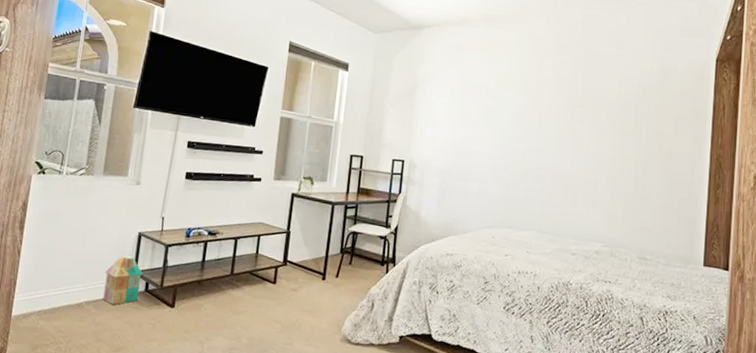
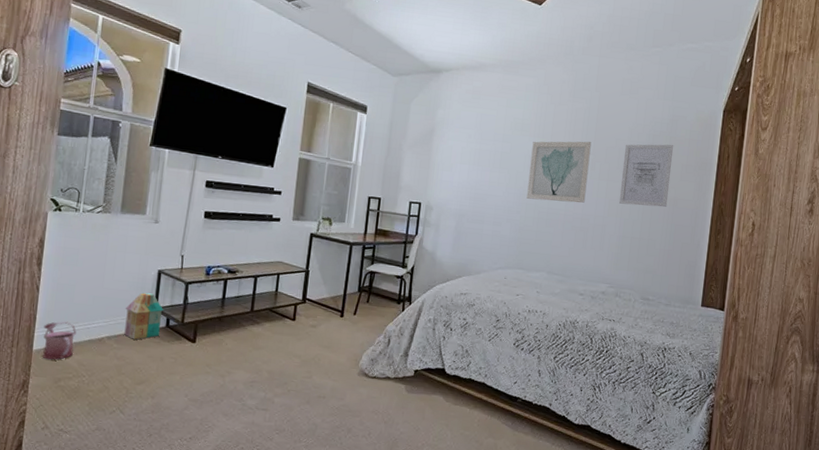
watering can: none [20,286,56,326] -> present [42,321,76,360]
wall art: none [513,94,579,158] -> present [526,141,592,203]
wall art: none [611,95,666,161] -> present [619,144,674,208]

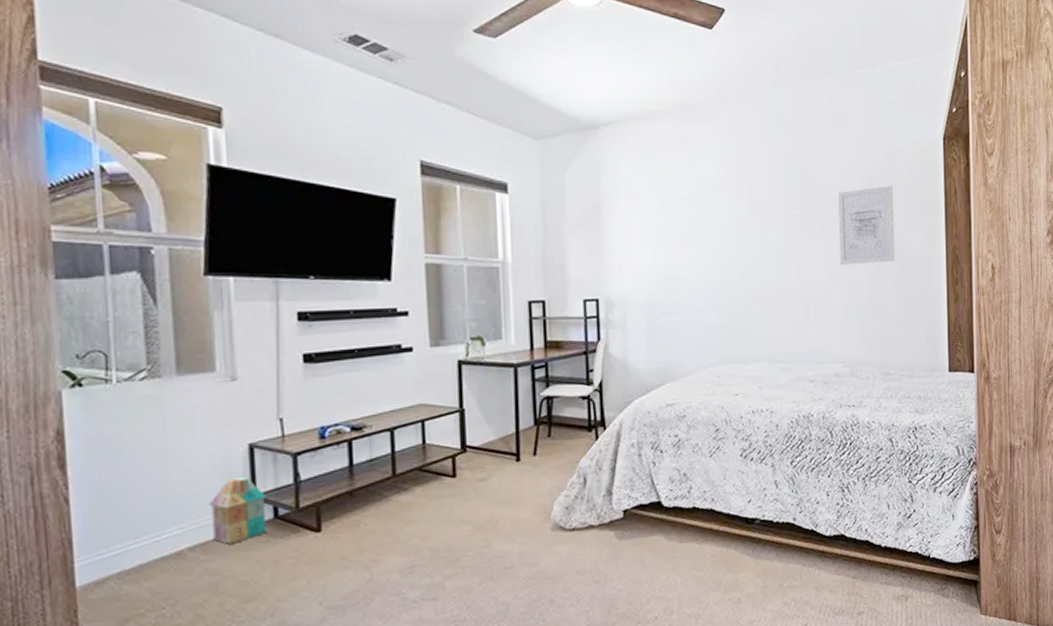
watering can: present [42,321,76,360] -> none [87,538,140,597]
wall art: present [526,141,592,203] -> none [727,194,800,275]

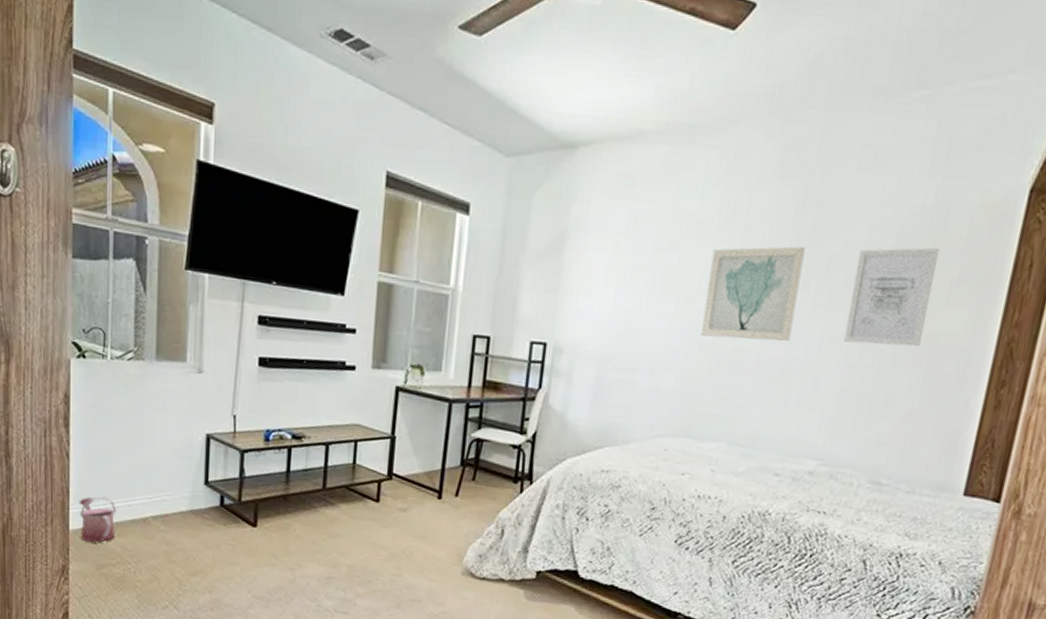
watering can: none [87,538,140,597] -> present [79,496,116,543]
toy house: present [209,477,267,545] -> none [171,463,217,521]
wall art: none [727,194,800,275] -> present [701,246,806,341]

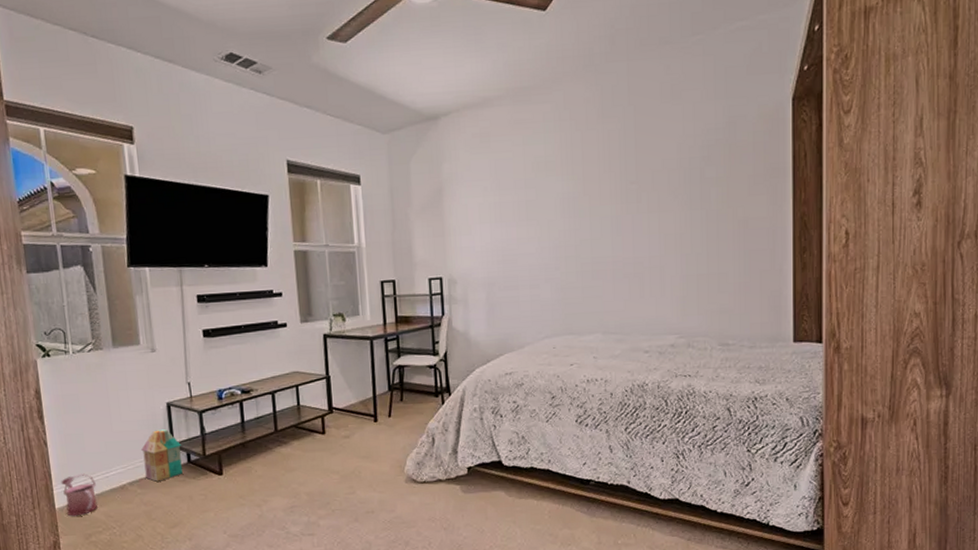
toy house: none [171,463,217,521] -> present [141,429,183,482]
wall art: present [701,246,806,341] -> none [561,169,635,251]
wall art: present [844,247,940,347] -> none [674,153,737,237]

